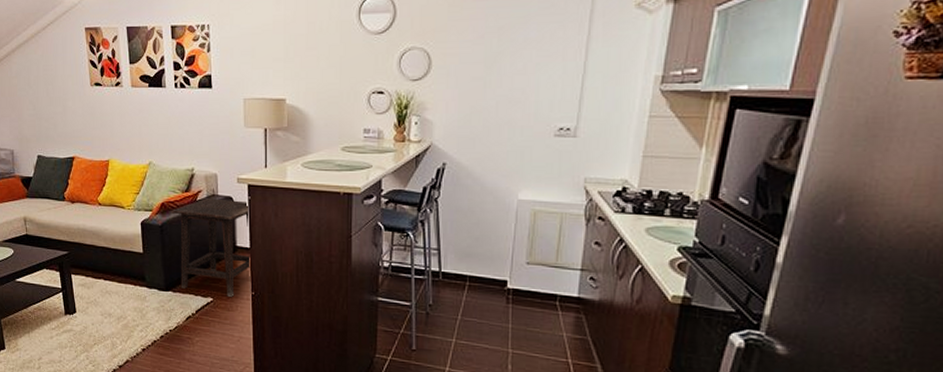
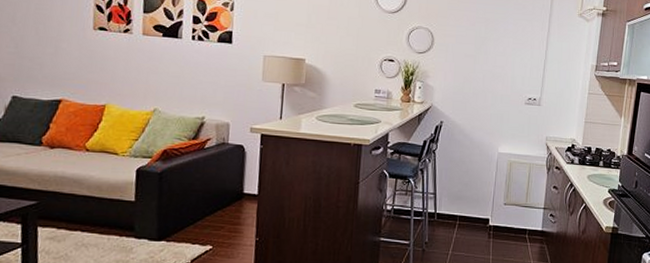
side table: present [171,198,250,297] -> none [174,146,259,244]

